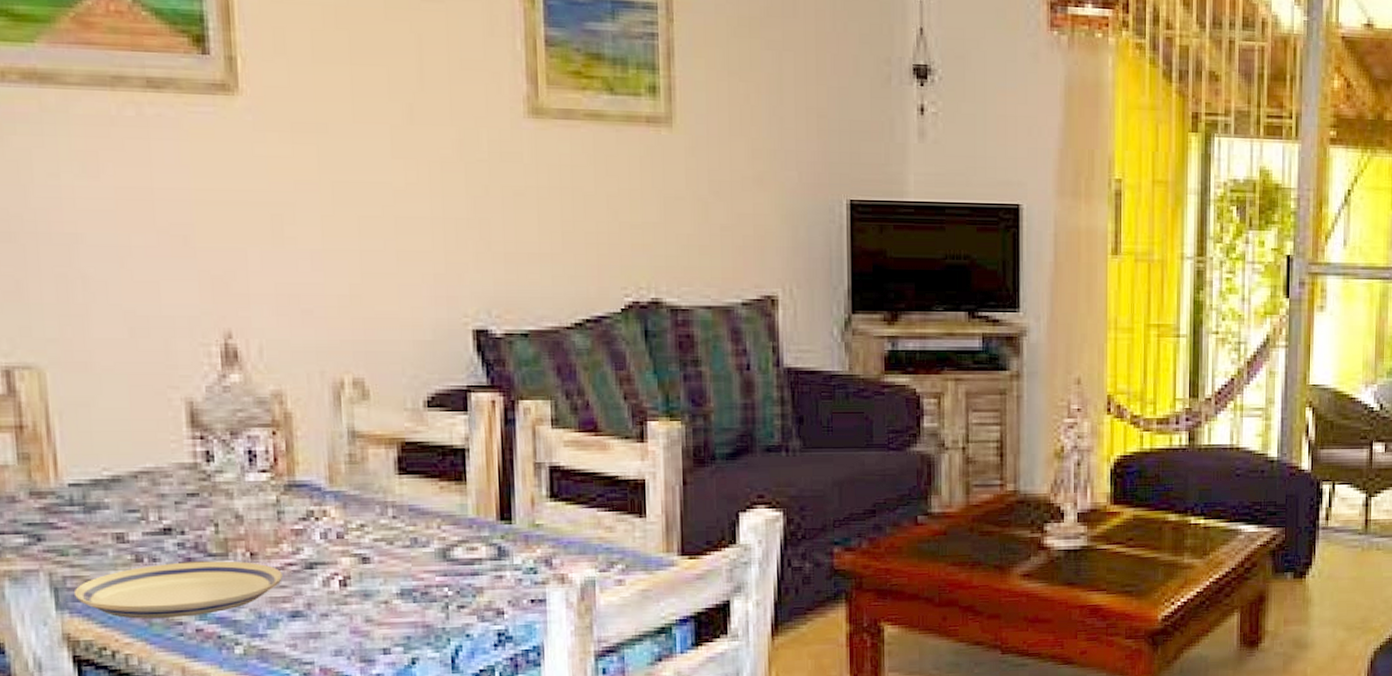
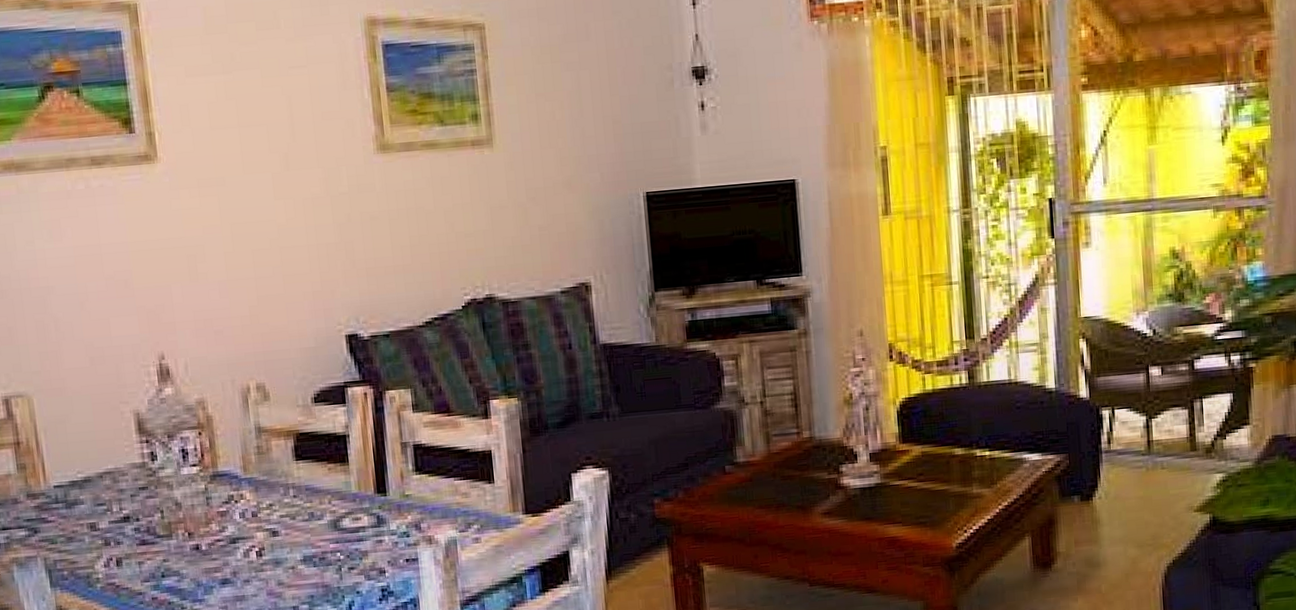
plate: present [75,561,282,619] -> none [63,540,213,592]

